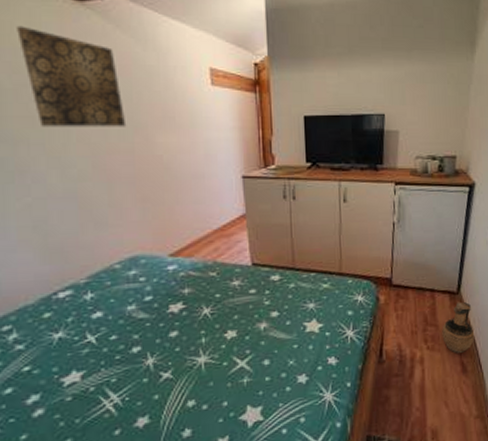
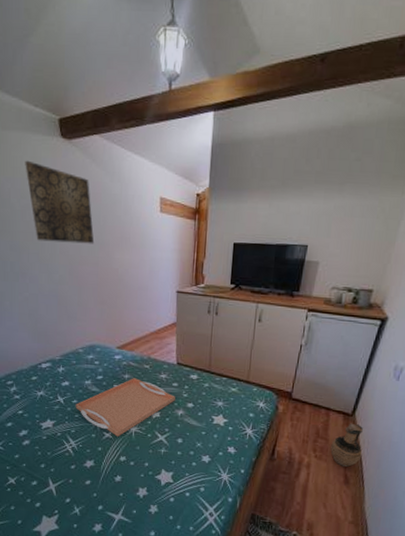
serving tray: none [114,291,255,375] -> present [75,378,175,437]

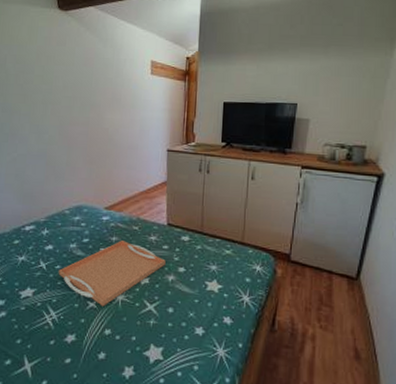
wall art: present [25,160,95,244] -> none [22,29,86,105]
ceramic jug: present [330,423,363,468] -> none [336,287,372,340]

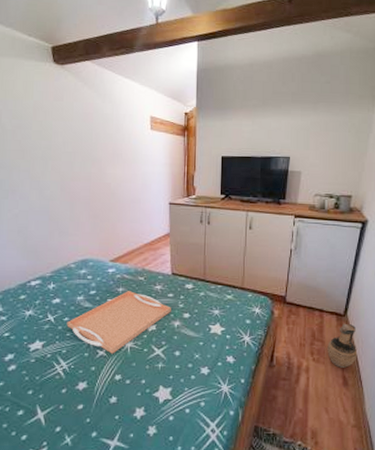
ceramic jug: none [336,287,372,340] -> present [327,323,358,369]

